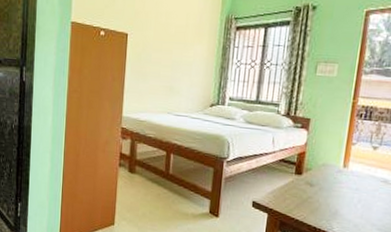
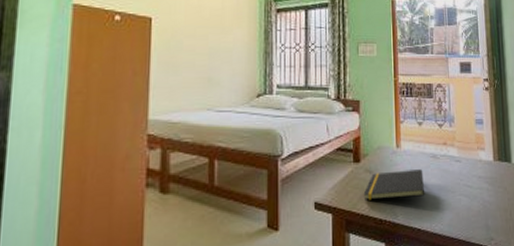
notepad: none [300,186,370,216] -> present [363,169,425,200]

